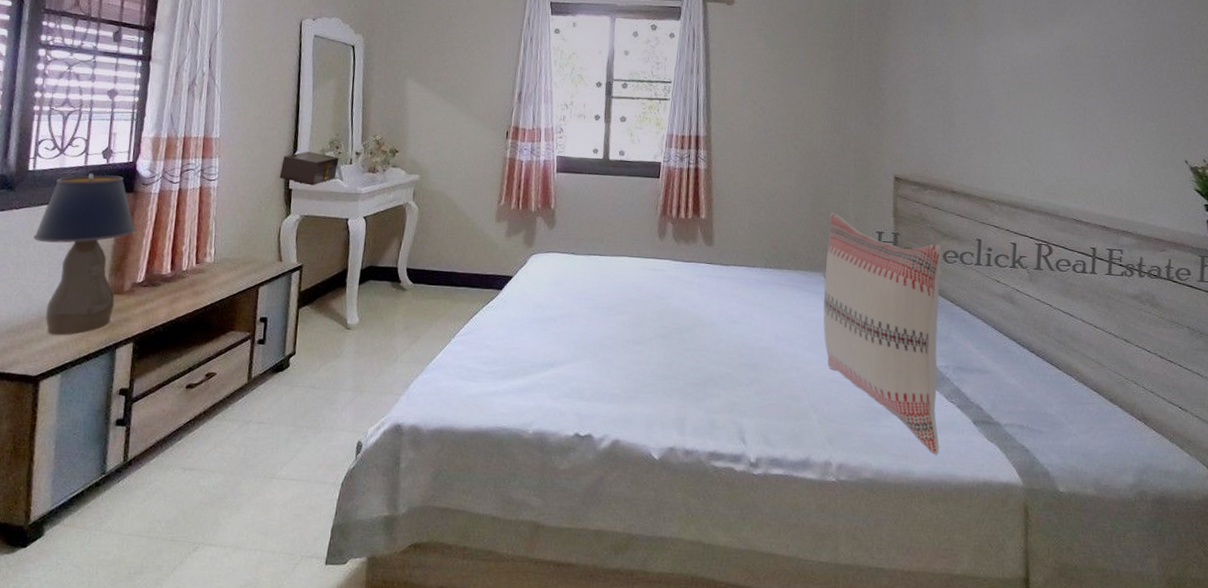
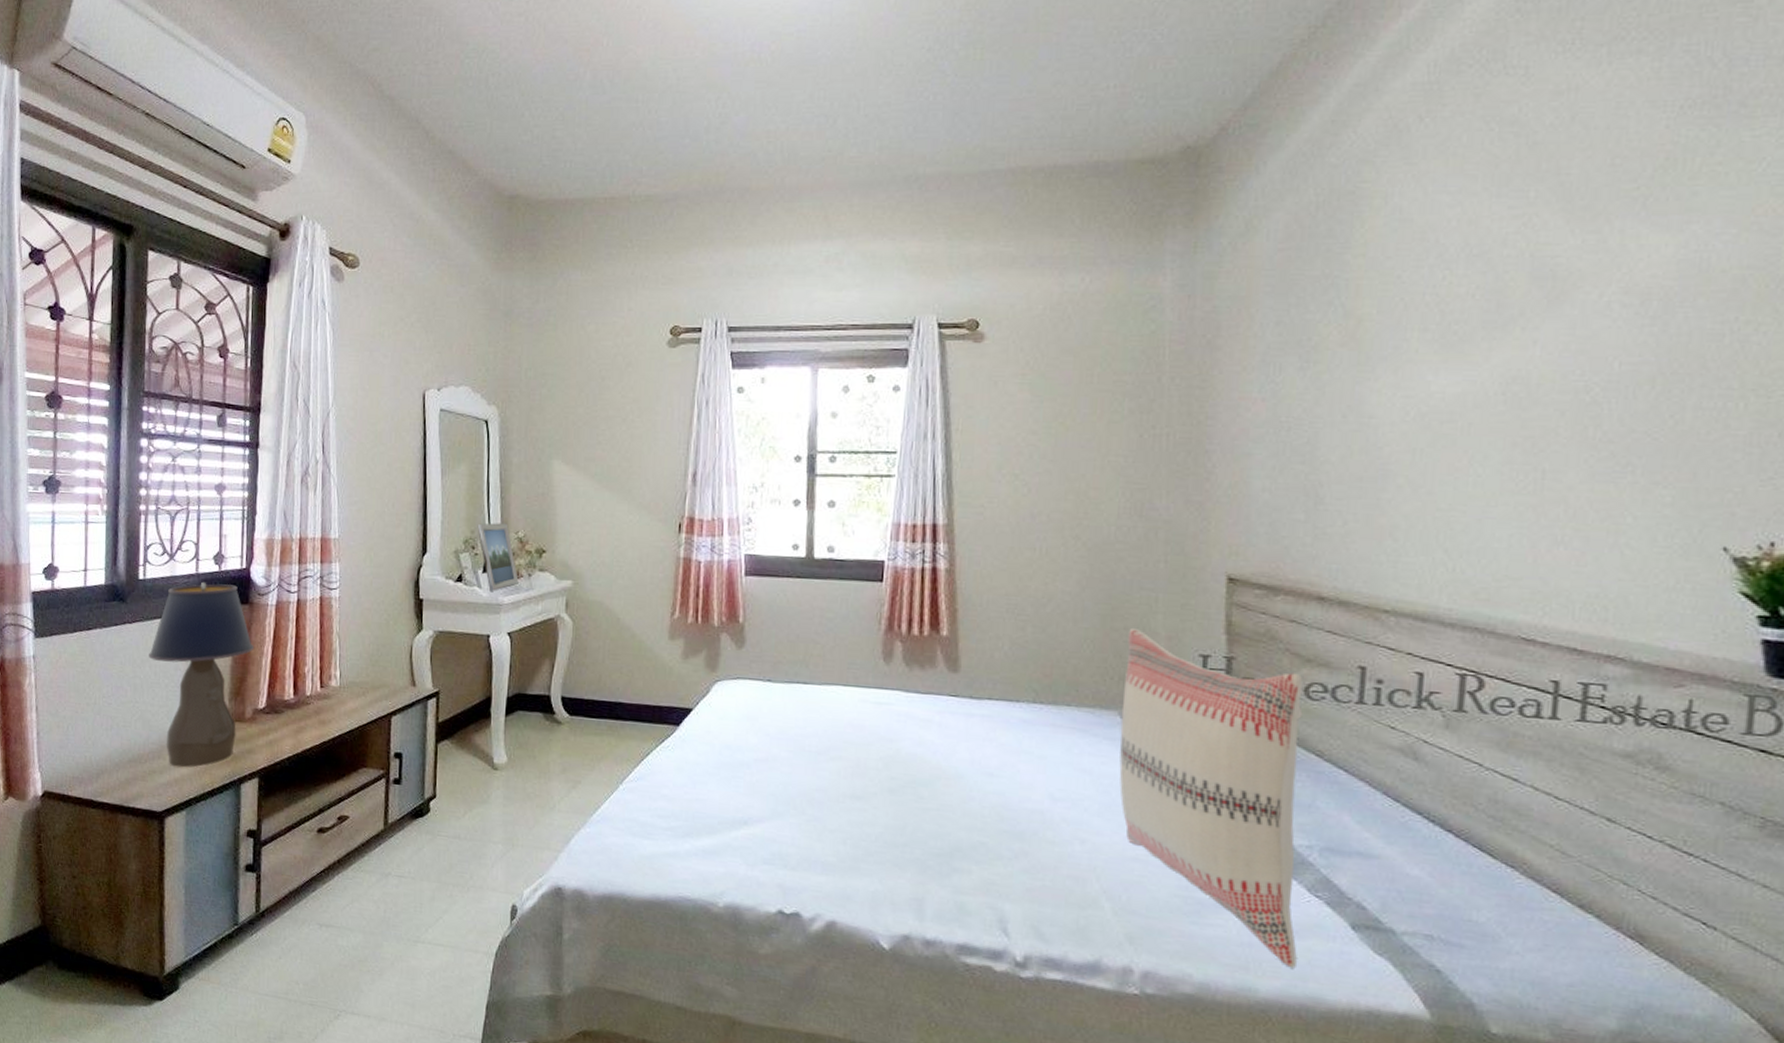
jewelry box: present [279,151,339,185] -> none [408,552,476,594]
picture frame: none [341,127,375,183] -> present [477,522,519,591]

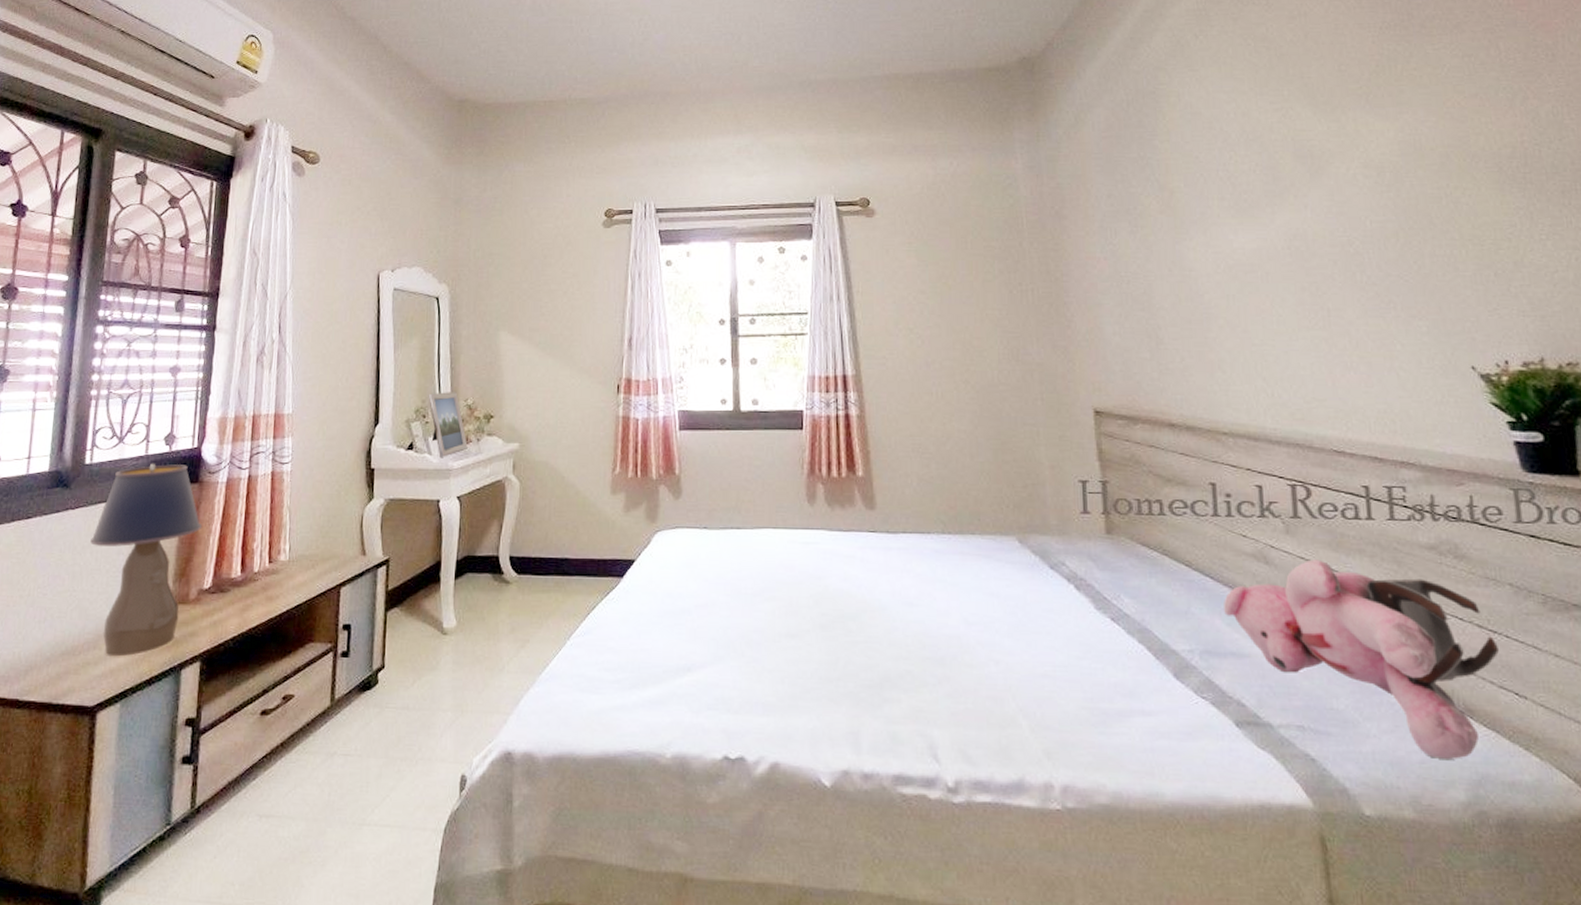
pillow: present [1119,627,1303,969] -> none [1017,459,1194,770]
stuffed bear: none [1356,759,1693,986] -> present [1224,559,1500,761]

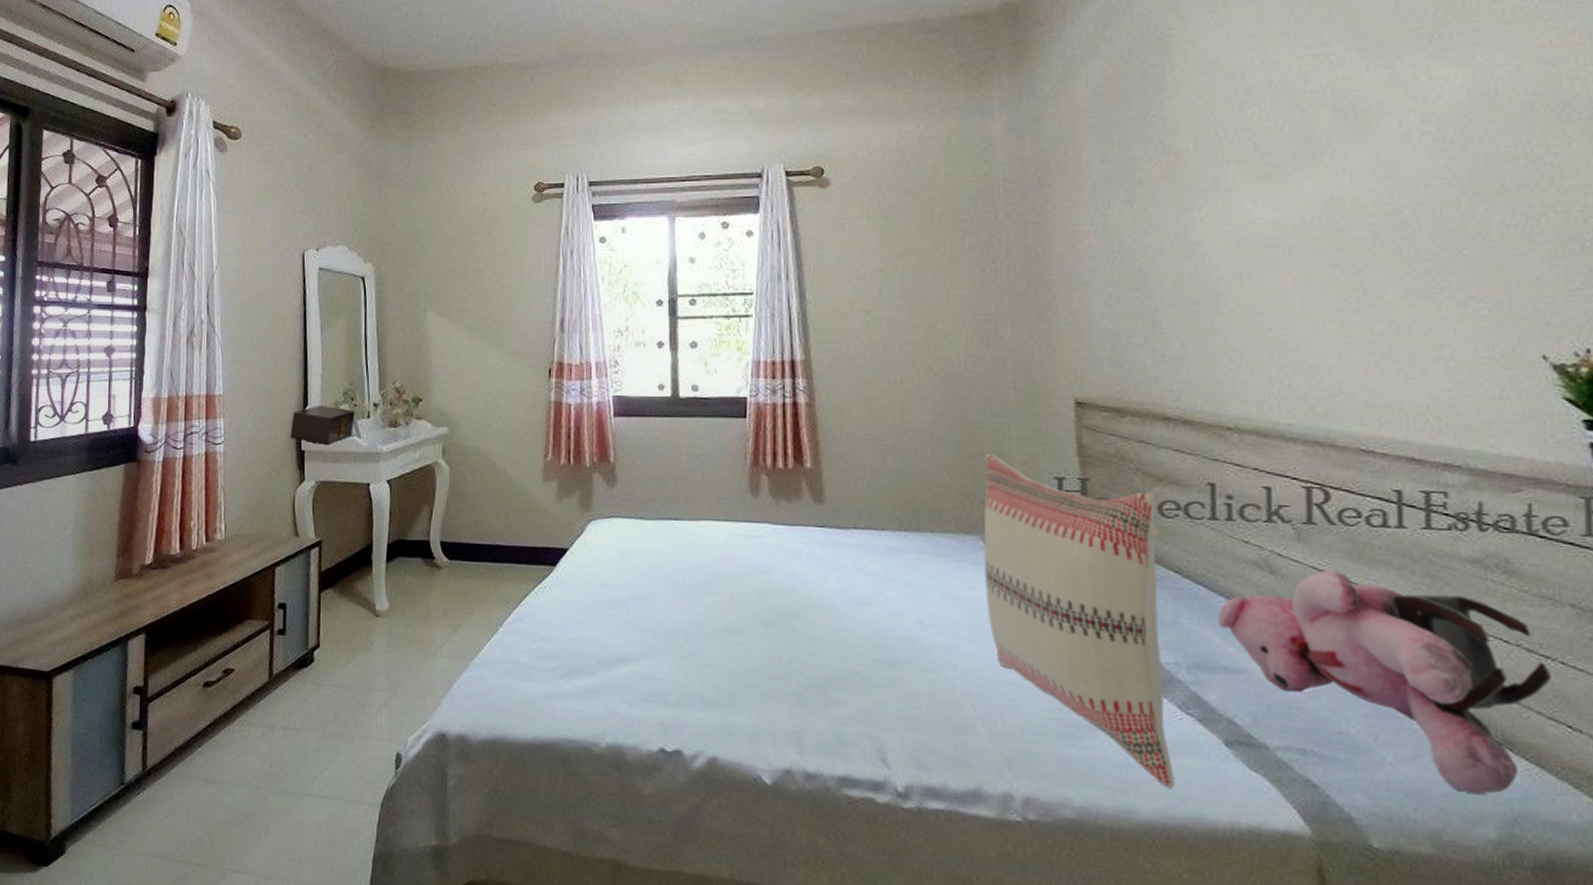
table lamp: present [90,464,203,657] -> none [39,442,142,626]
jewelry box: none [360,422,426,462] -> present [290,404,355,445]
picture frame: present [428,391,468,457] -> none [356,373,397,441]
pillow: none [1017,459,1194,770] -> present [983,453,1174,789]

